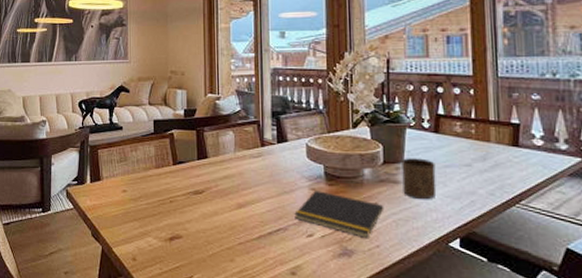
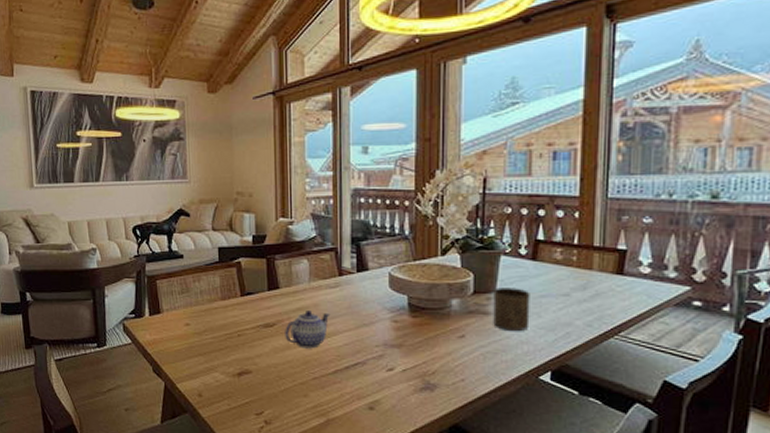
teapot: none [213,177,254,215] -> present [285,309,330,349]
notepad: present [294,191,384,238] -> none [374,323,472,371]

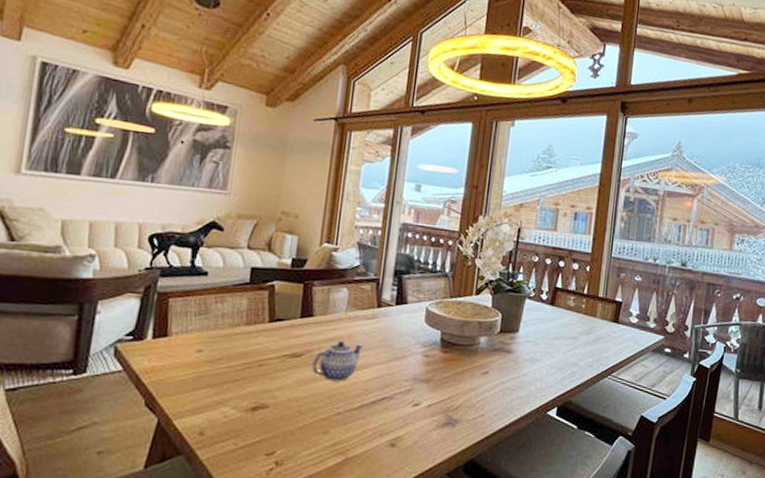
cup: present [493,287,530,332] -> none [514,328,547,370]

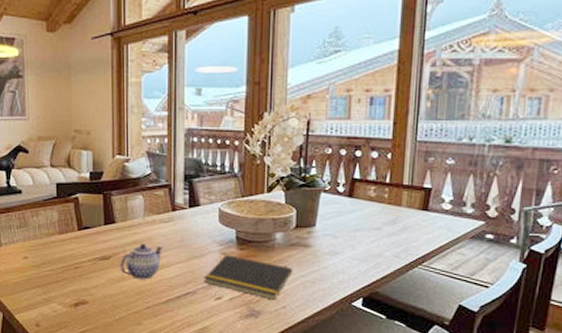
notepad: none [402,357,494,407] -> present [204,255,293,299]

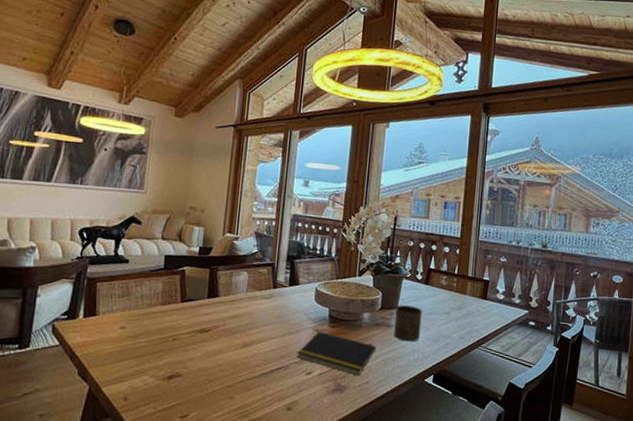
teapot: present [120,243,164,280] -> none [218,317,262,354]
cup: none [313,222,346,263] -> present [394,305,422,342]

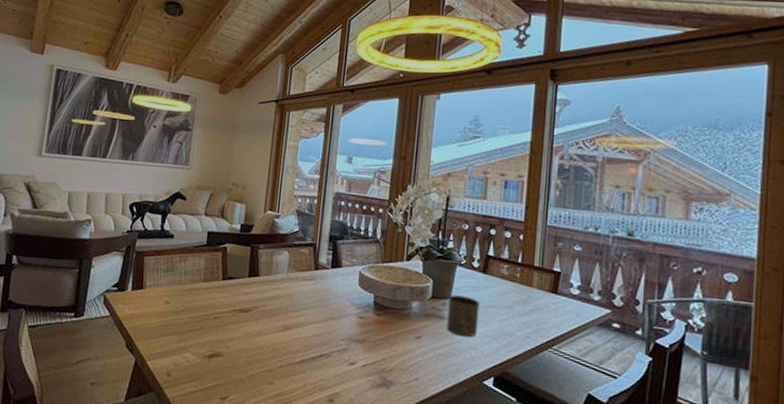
notepad: present [296,332,377,375] -> none [339,319,427,370]

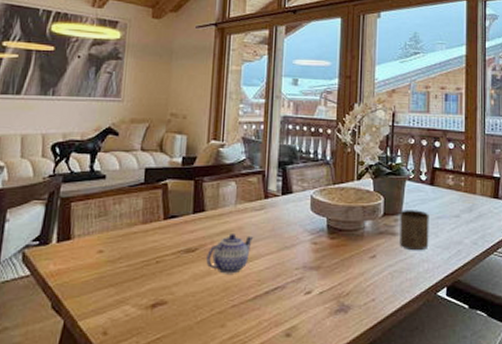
teapot: none [258,298,303,337] -> present [206,232,254,274]

